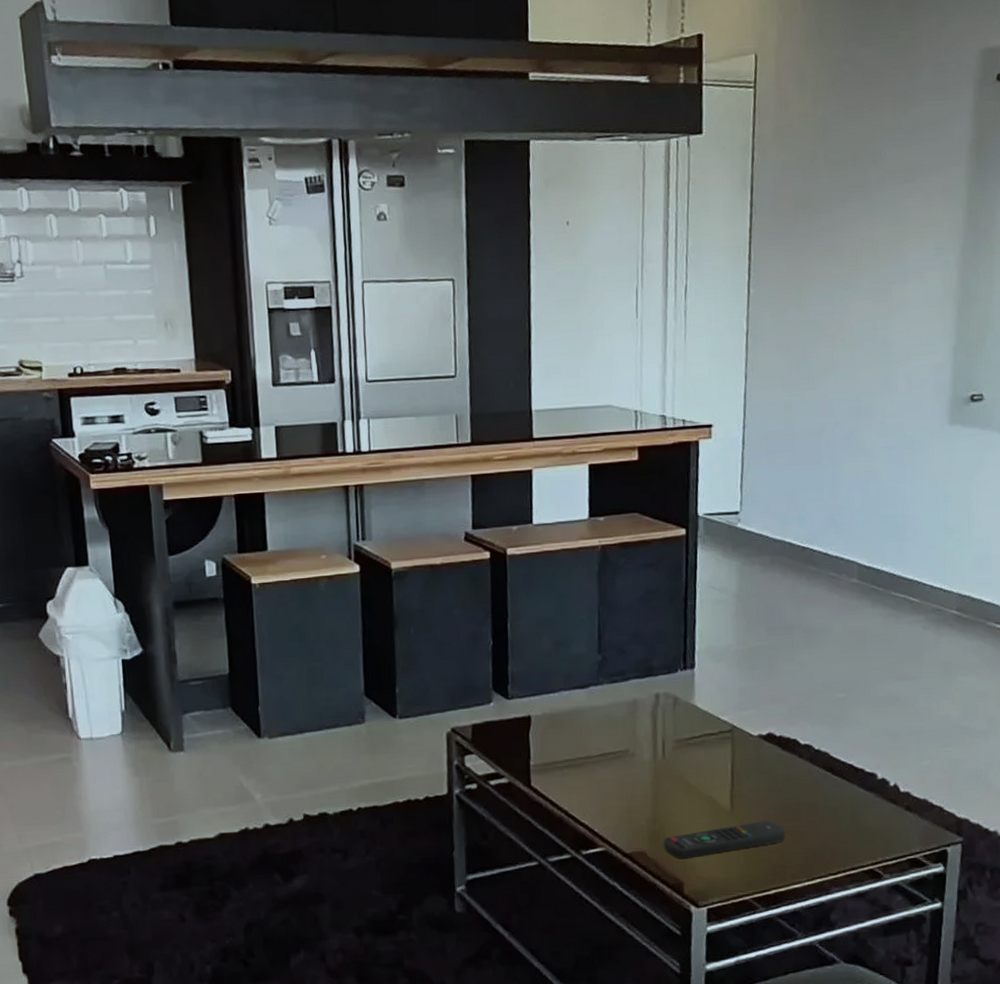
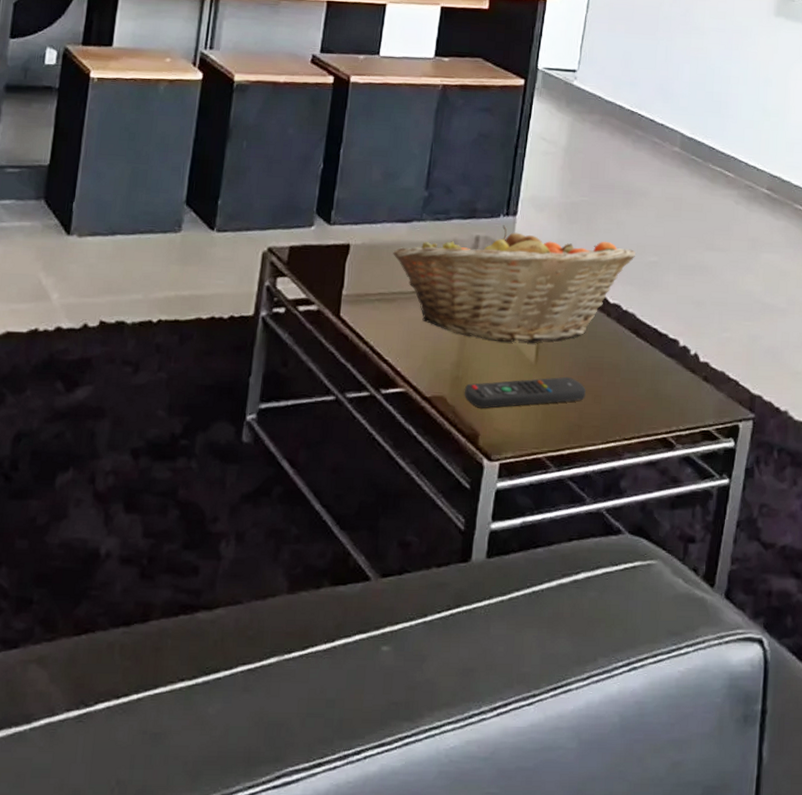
fruit basket: none [574,679,823,794] -> present [393,225,636,344]

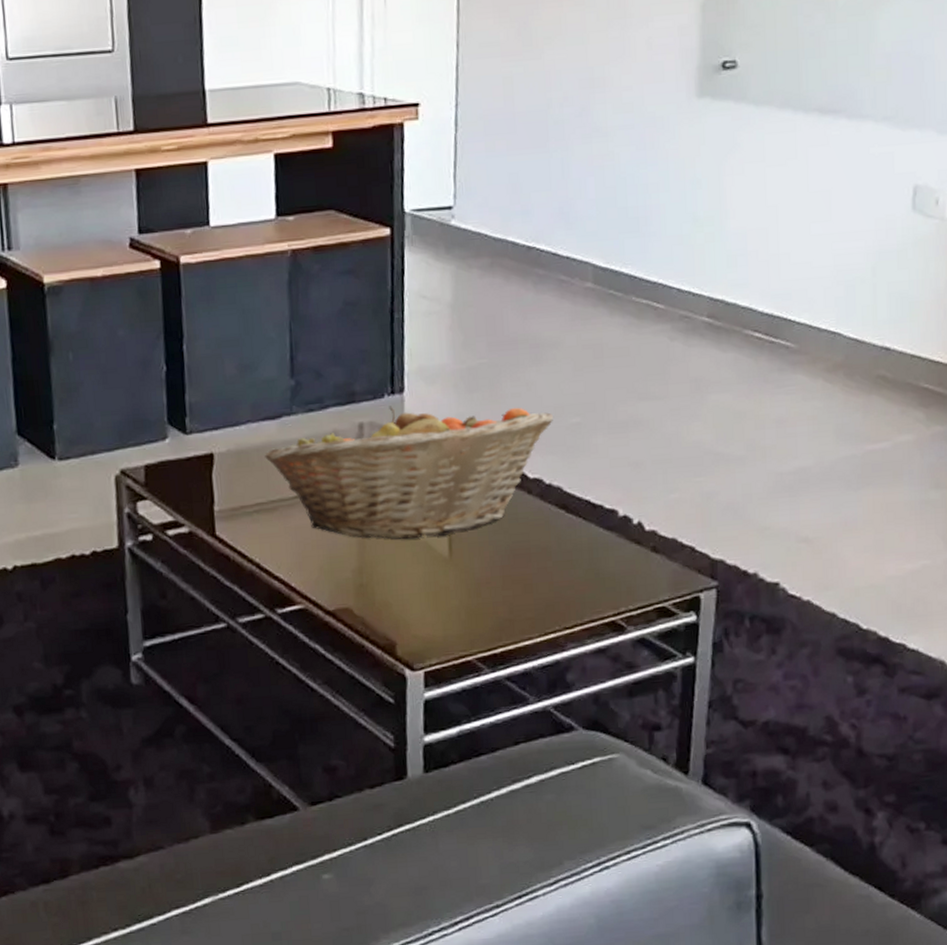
remote control: present [465,376,586,408] -> none [372,567,513,615]

